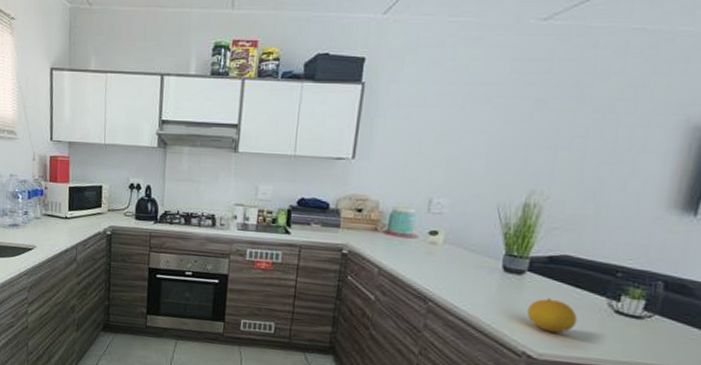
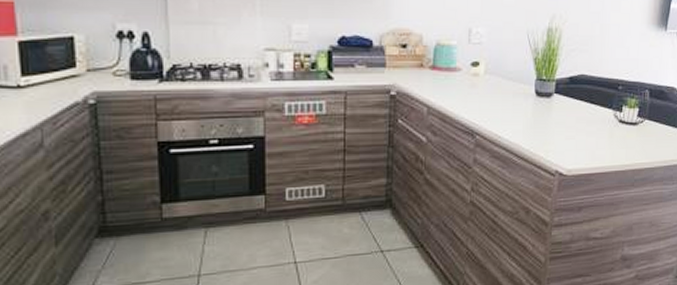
fruit: present [527,298,578,333] -> none [557,117,594,148]

